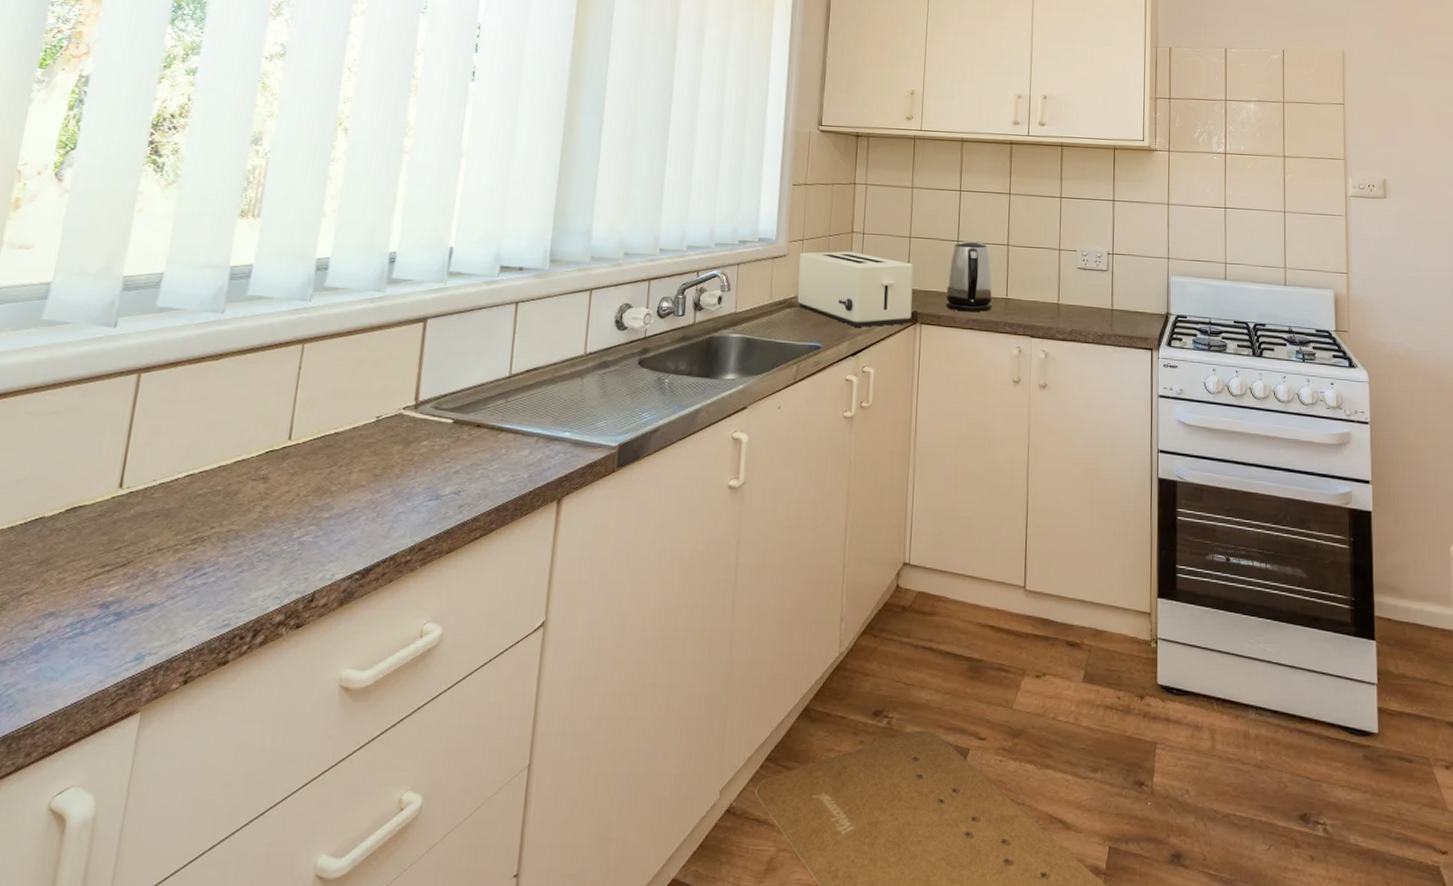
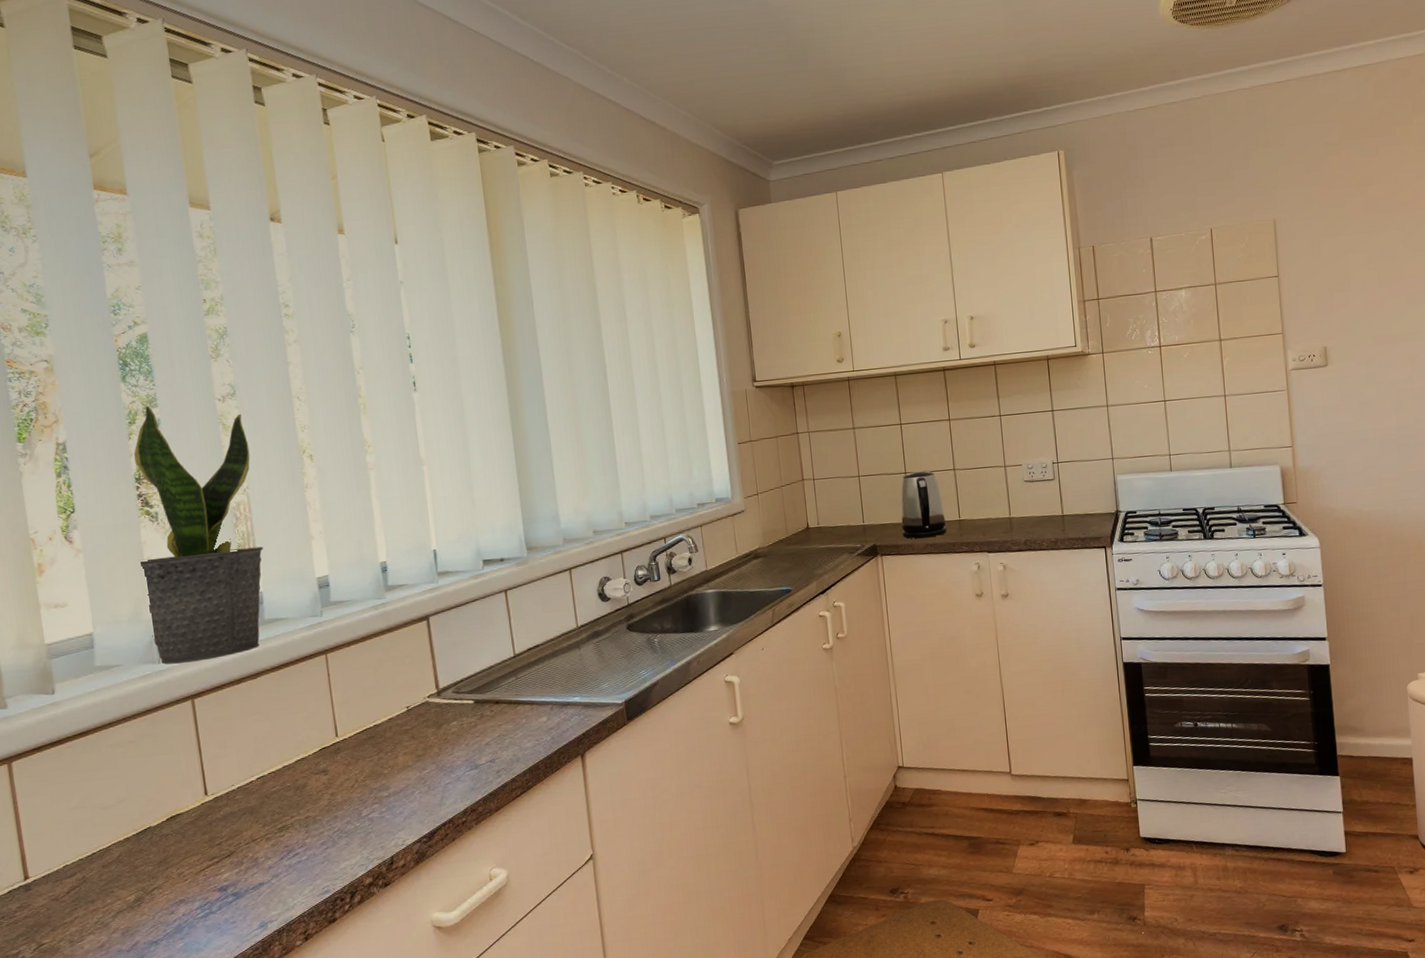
potted plant: none [116,52,285,332] -> present [134,405,264,665]
toaster: present [797,251,914,327] -> none [756,497,872,567]

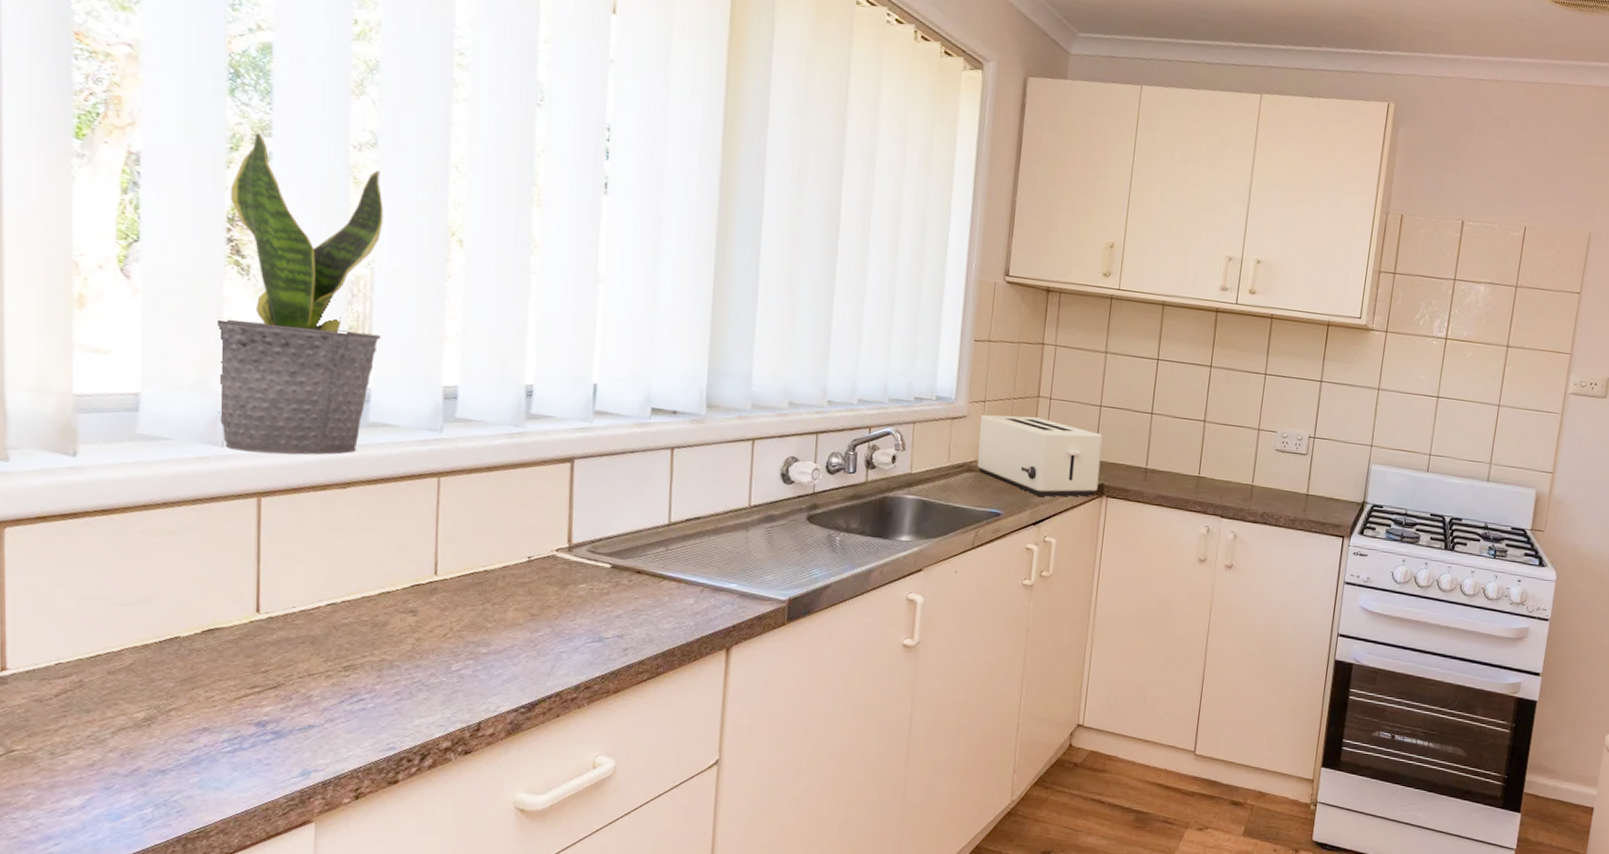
toaster: none [756,497,872,567] -> present [977,414,1103,497]
kettle: present [900,470,946,539] -> none [1134,414,1186,489]

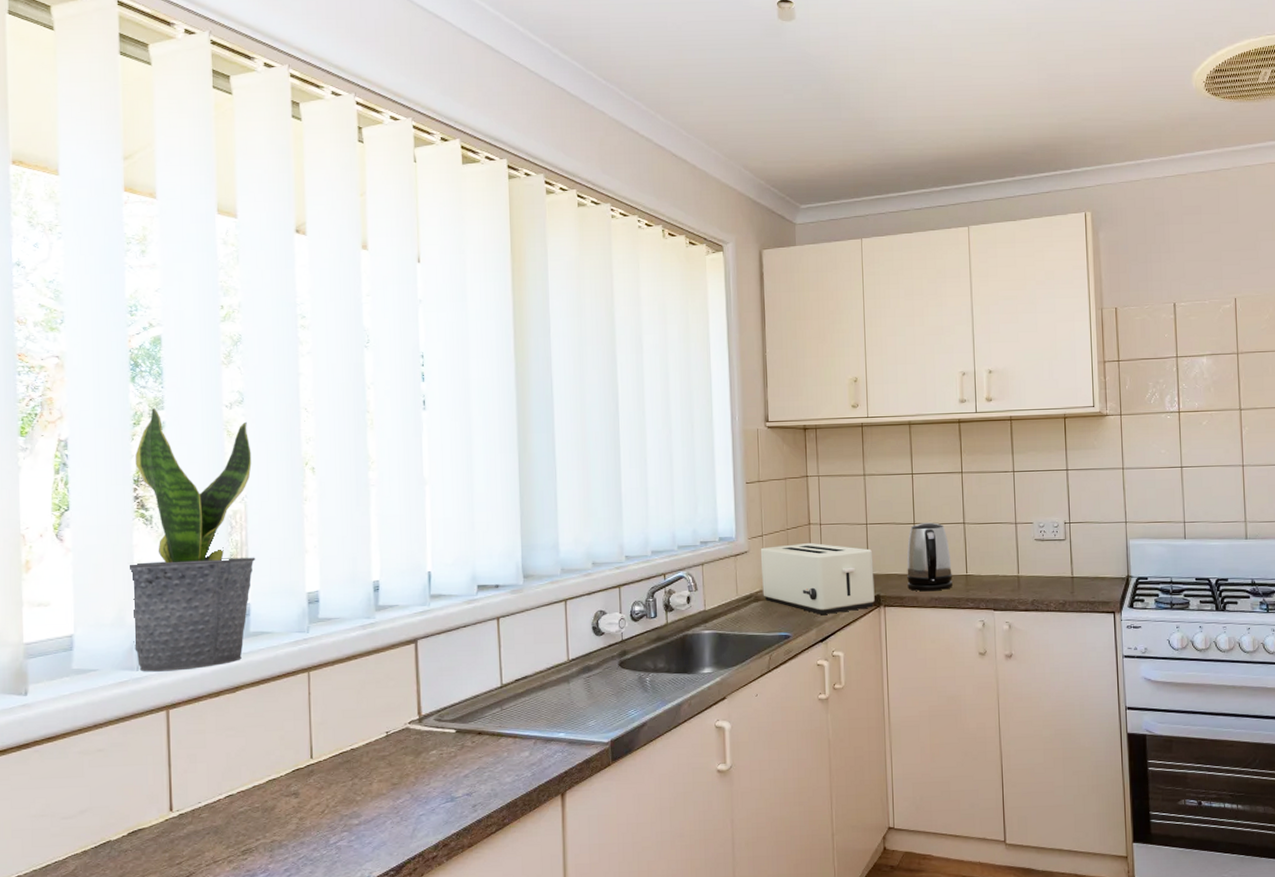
kettle: none [1134,414,1186,489] -> present [906,522,952,591]

